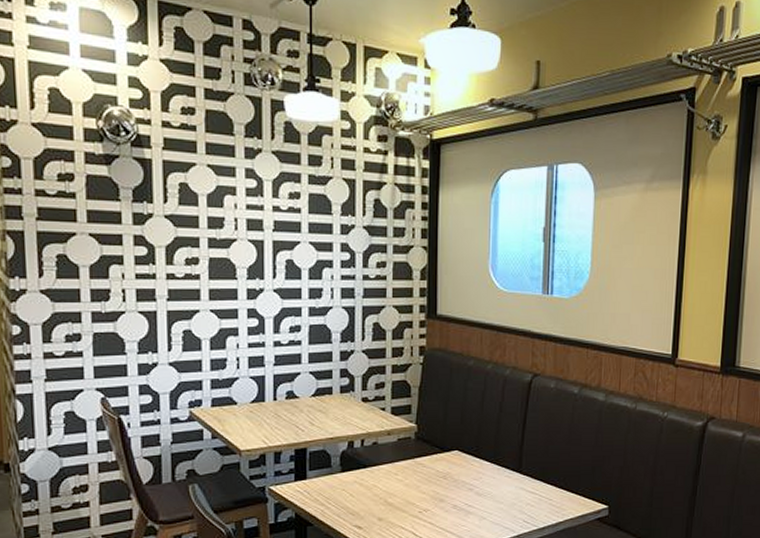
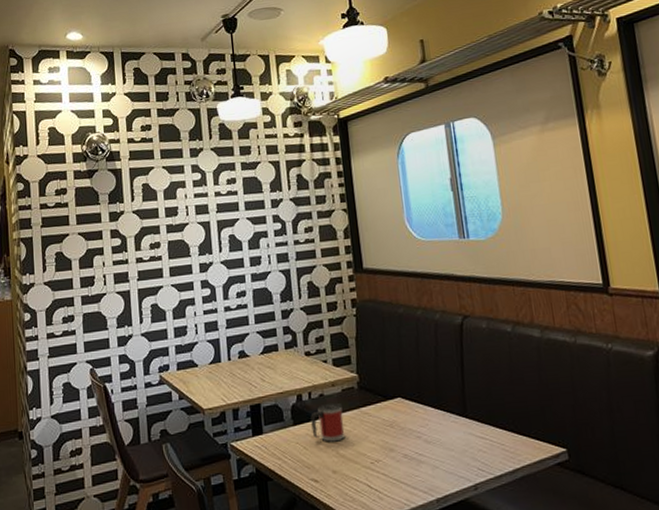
mug: none [361,451,396,490] -> present [310,403,345,442]

